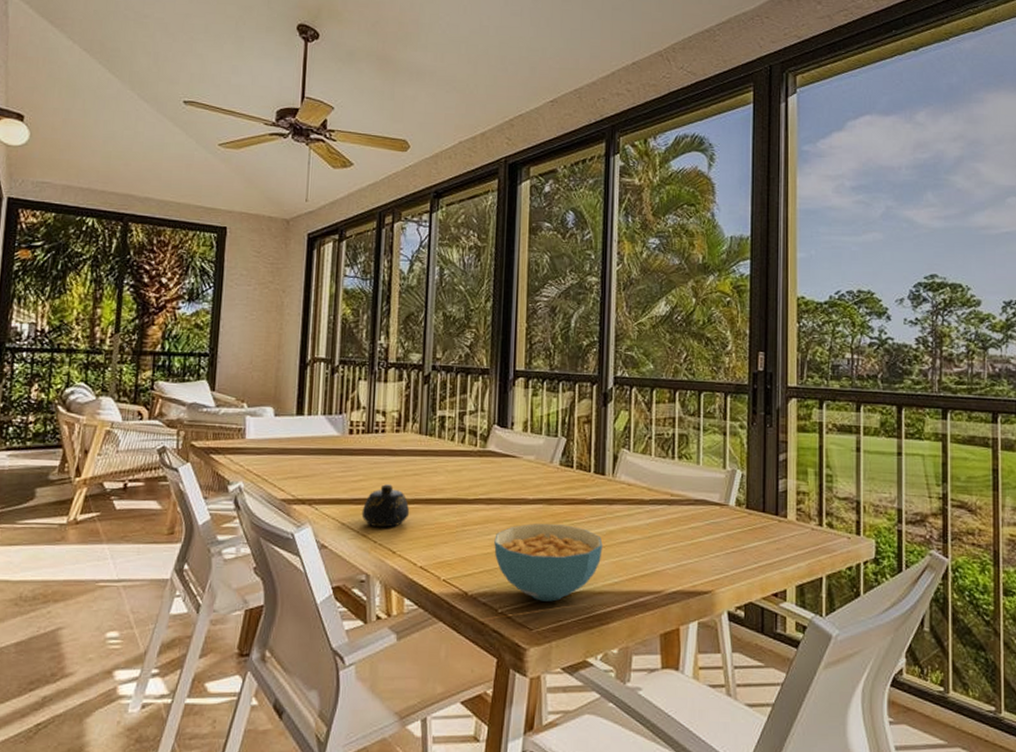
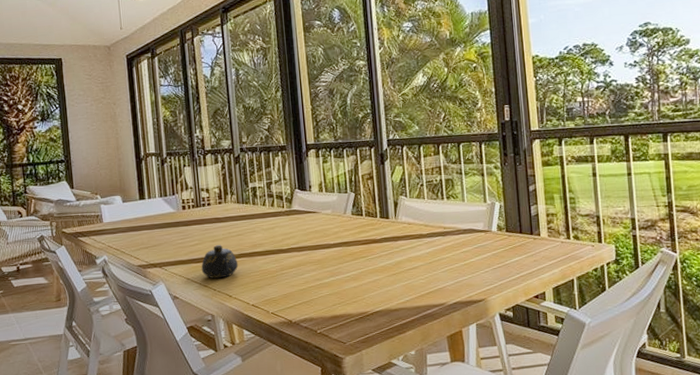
cereal bowl: present [494,524,603,602] -> none [307,260,394,321]

